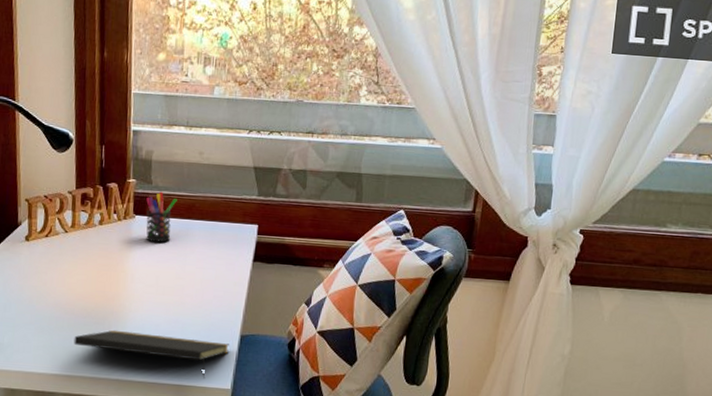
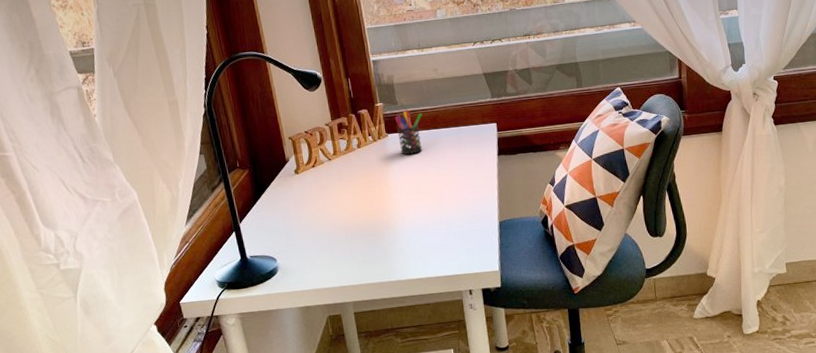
notepad: present [74,330,229,378] -> none [353,231,491,265]

